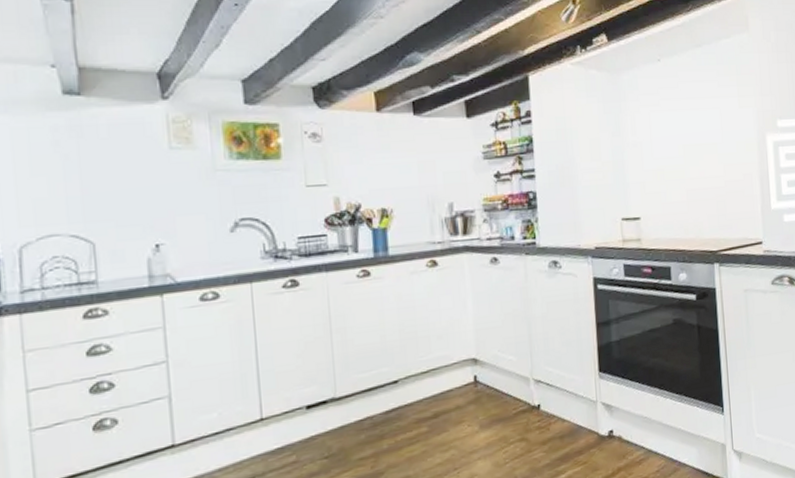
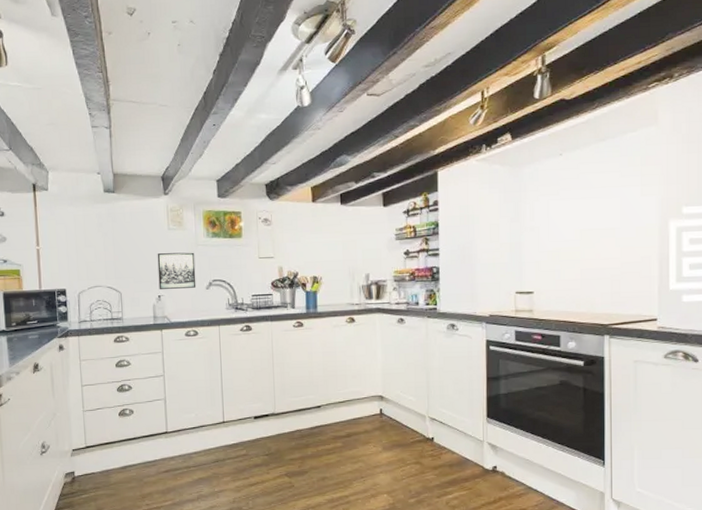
wall art: none [152,180,215,235] -> present [157,252,197,289]

